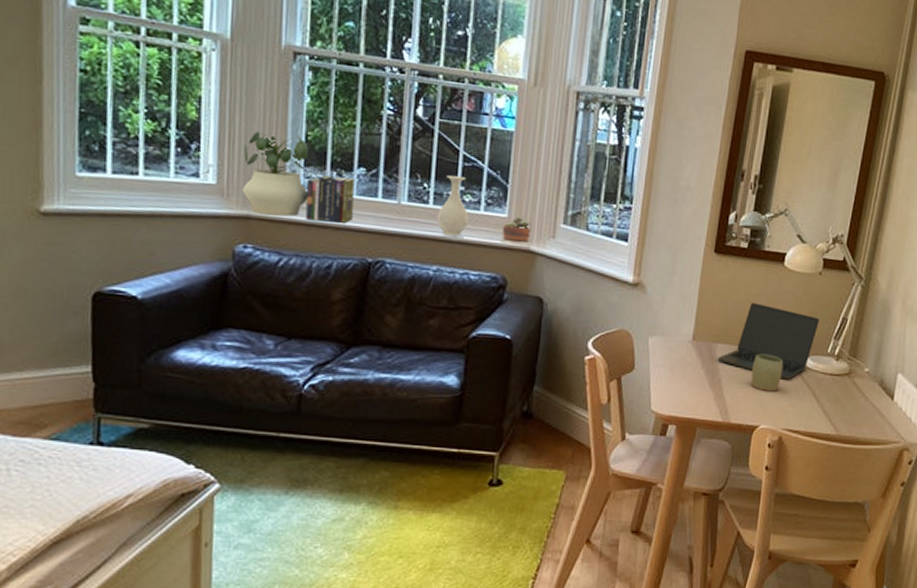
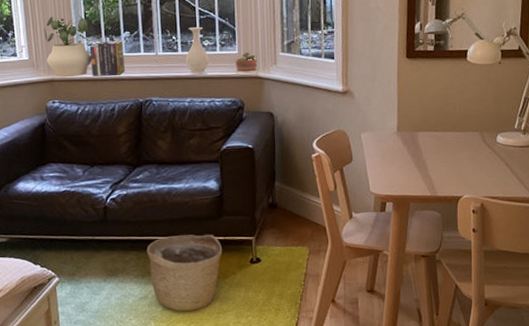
basket: none [350,441,455,541] -> present [146,234,223,311]
laptop: present [717,303,819,380] -> none [420,95,504,156]
mug: present [750,353,784,391] -> none [450,136,478,167]

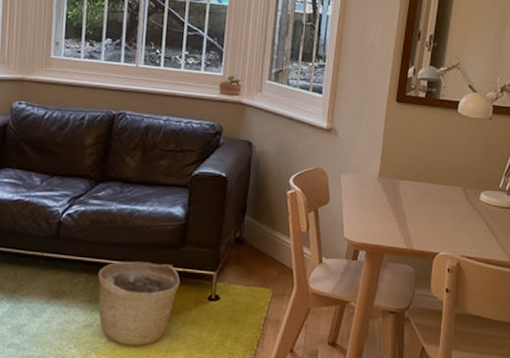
potted plant: present [44,14,92,77] -> none [18,13,68,79]
books: present [89,40,125,77] -> none [65,45,103,84]
vase: present [185,26,209,74] -> none [166,42,192,92]

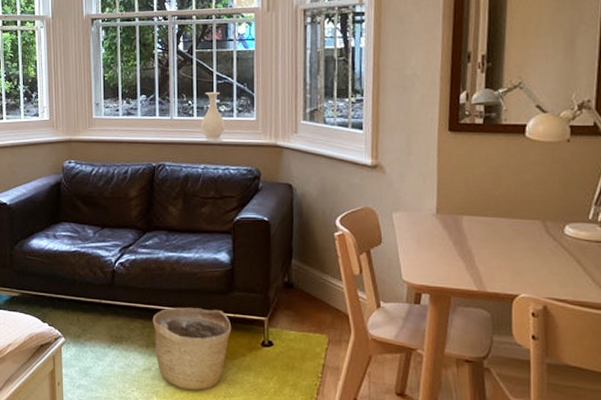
vase: none [166,42,192,92] -> present [201,91,225,140]
succulent plant: present [216,74,242,98] -> none [251,118,278,141]

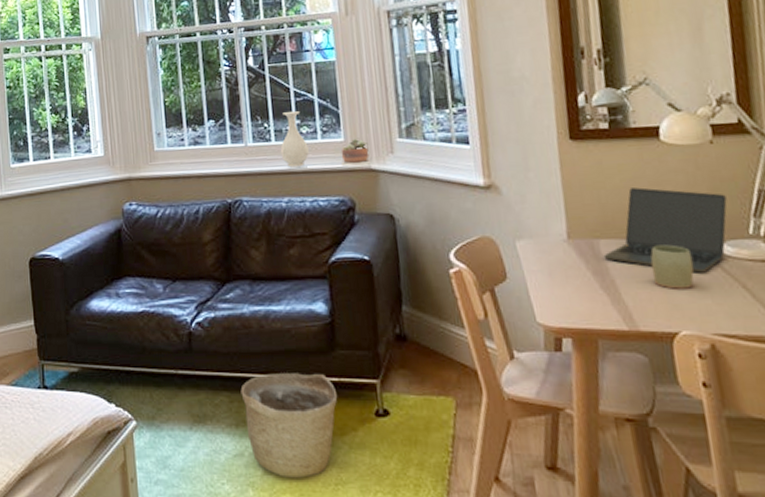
succulent plant: none [251,118,278,141] -> present [341,137,371,166]
laptop: none [464,175,574,248] -> present [603,187,727,273]
mug: none [503,223,539,260] -> present [650,244,694,289]

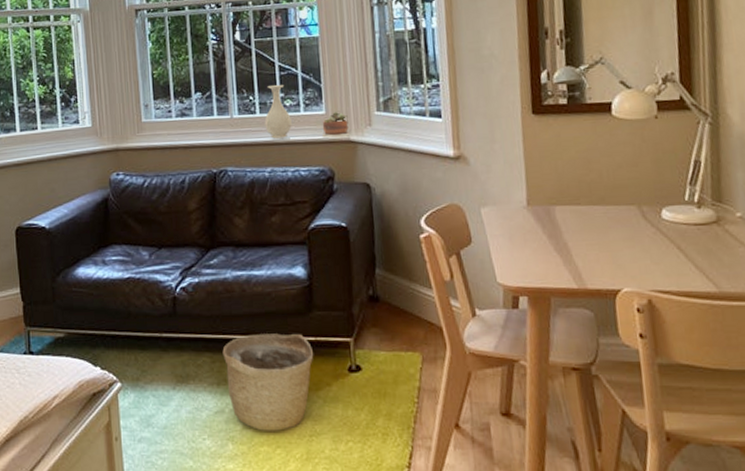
laptop: present [603,187,727,273] -> none [558,158,667,236]
mug: present [650,244,694,289] -> none [599,210,637,251]

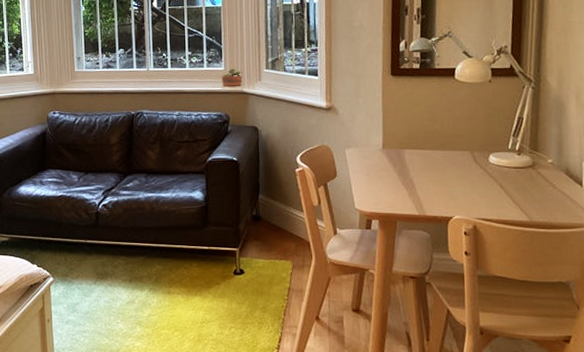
basket: present [222,333,314,431] -> none [134,243,207,318]
vase: present [264,84,292,139] -> none [174,44,197,88]

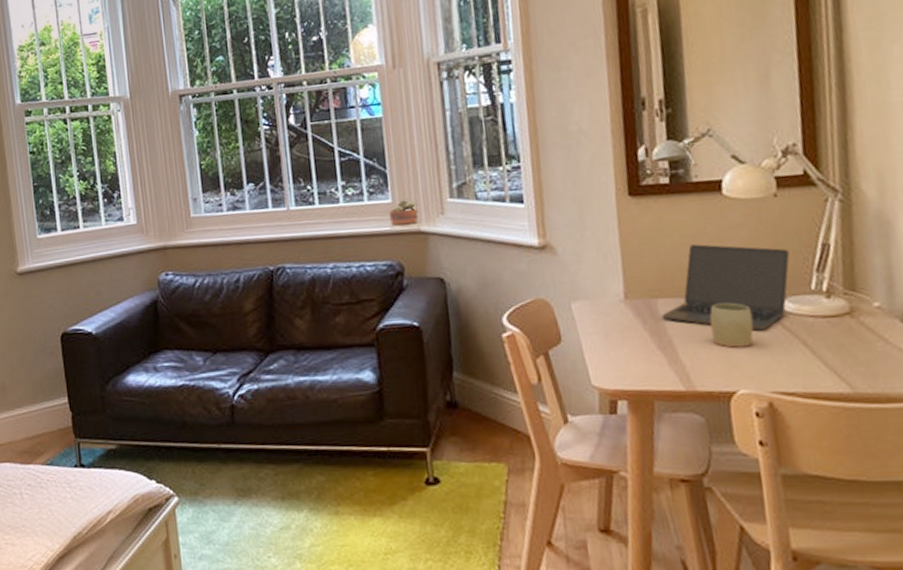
laptop: none [406,113,496,175] -> present [661,244,790,331]
mug: none [439,154,468,186] -> present [709,302,754,348]

